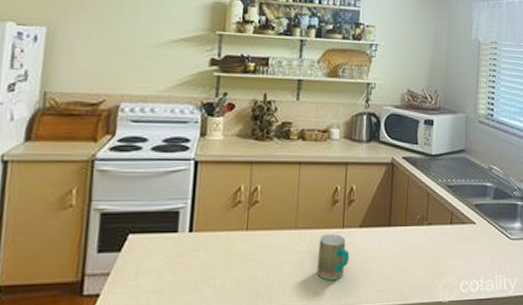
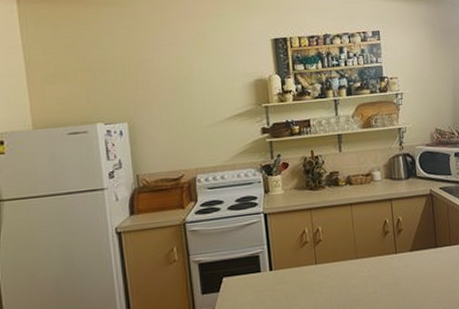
mug: present [317,234,350,280] -> none [377,259,406,297]

